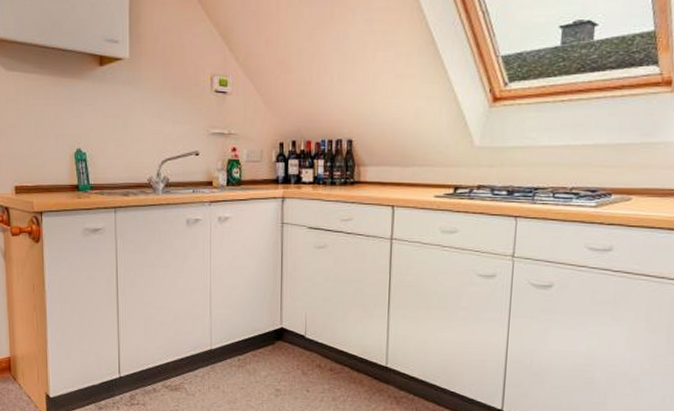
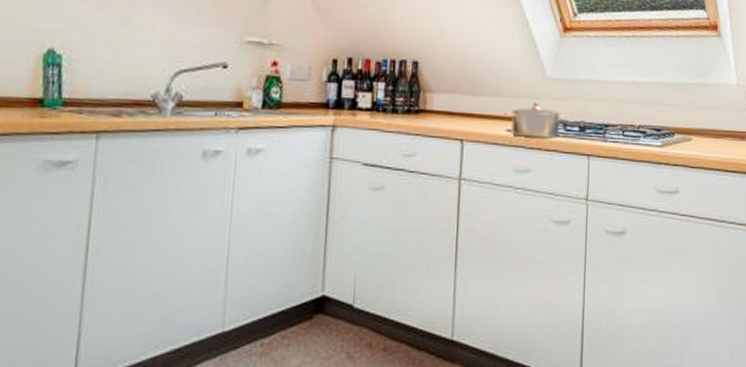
cooking pot: none [431,170,495,202] -> present [503,102,567,138]

